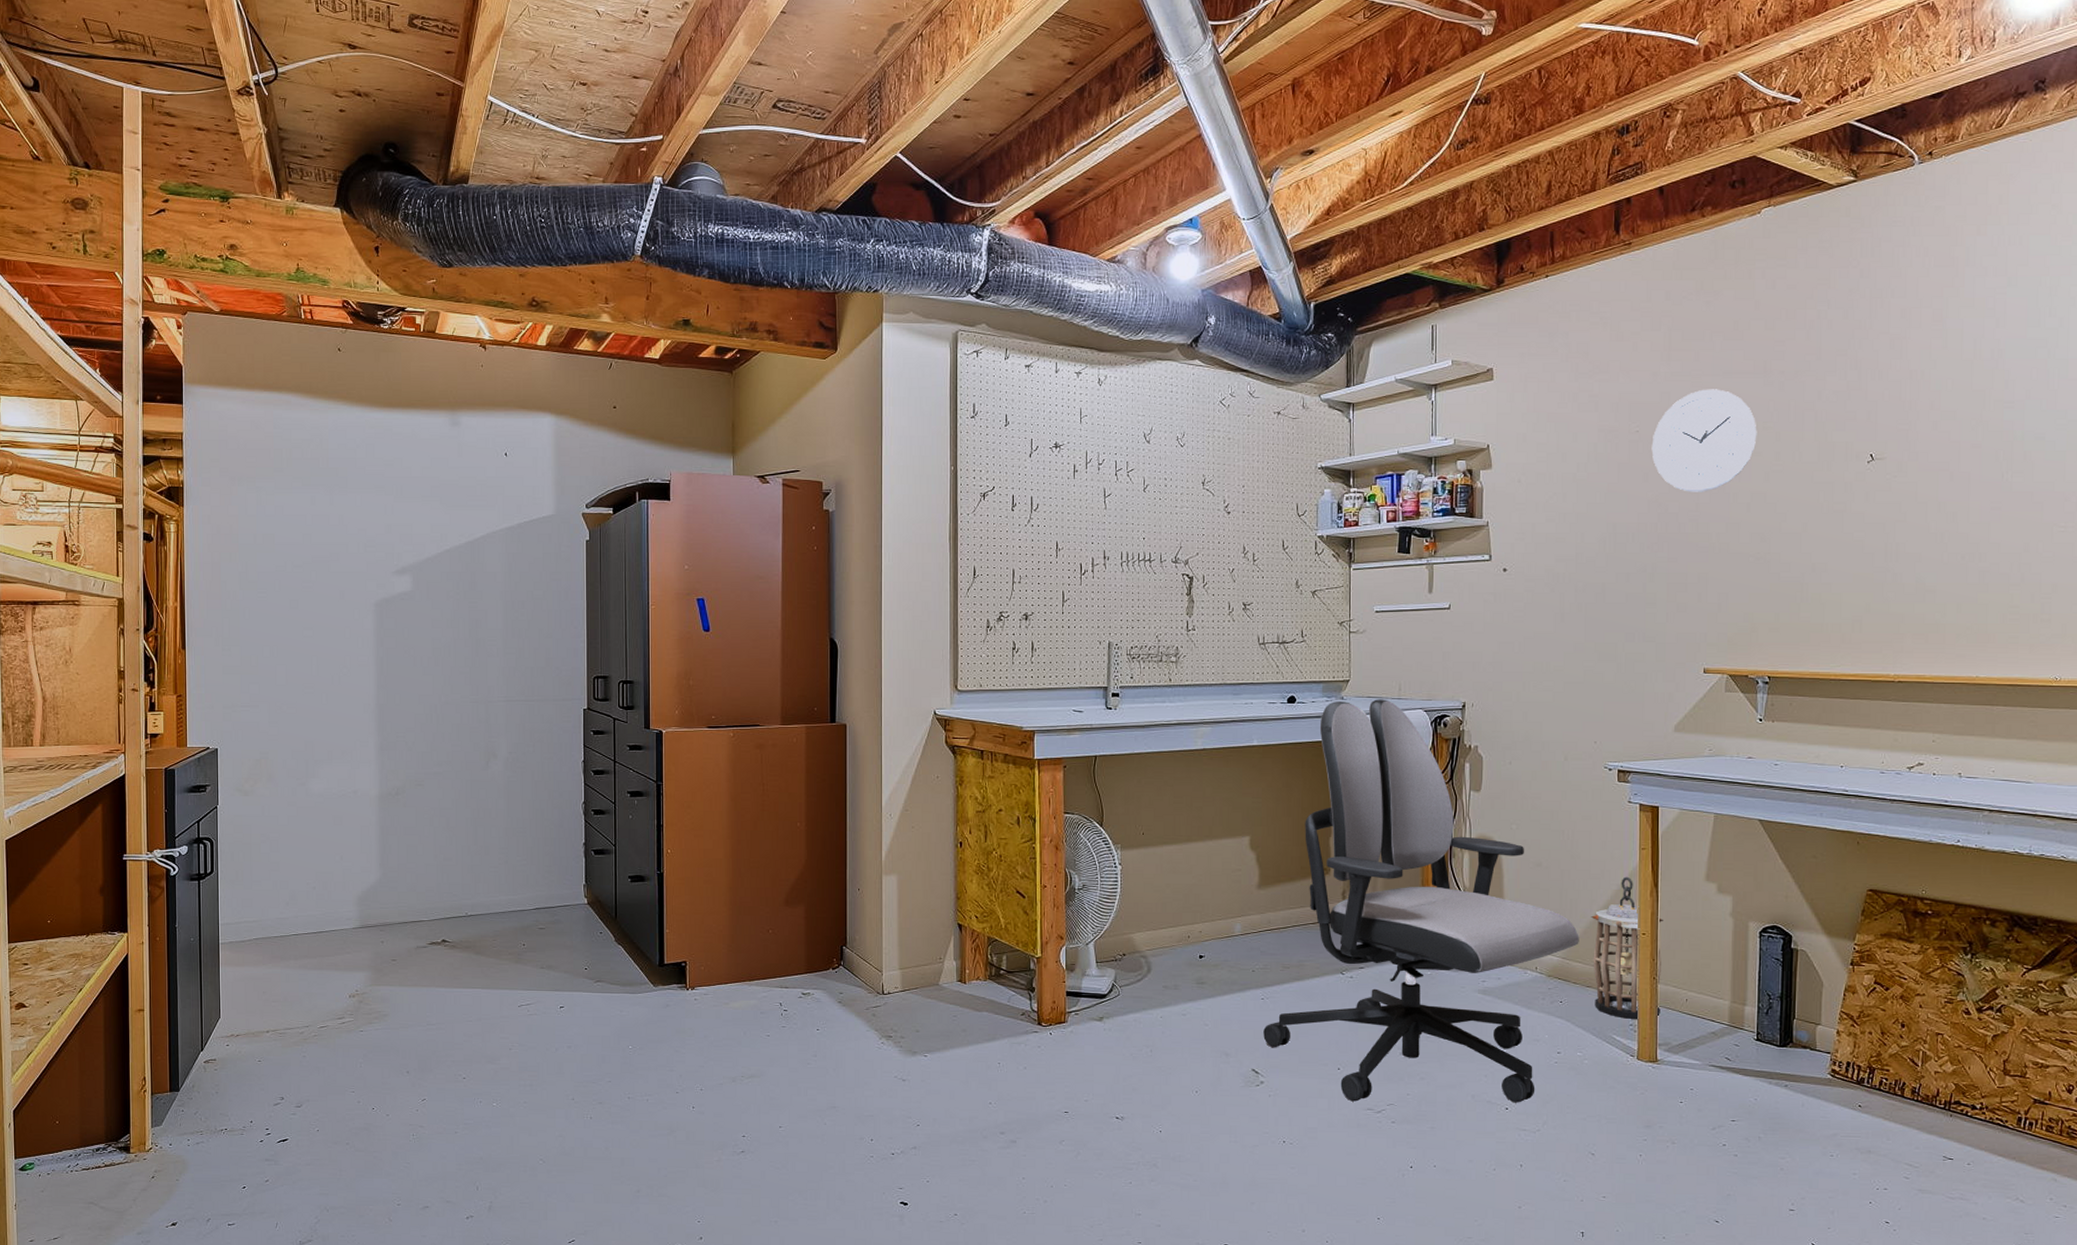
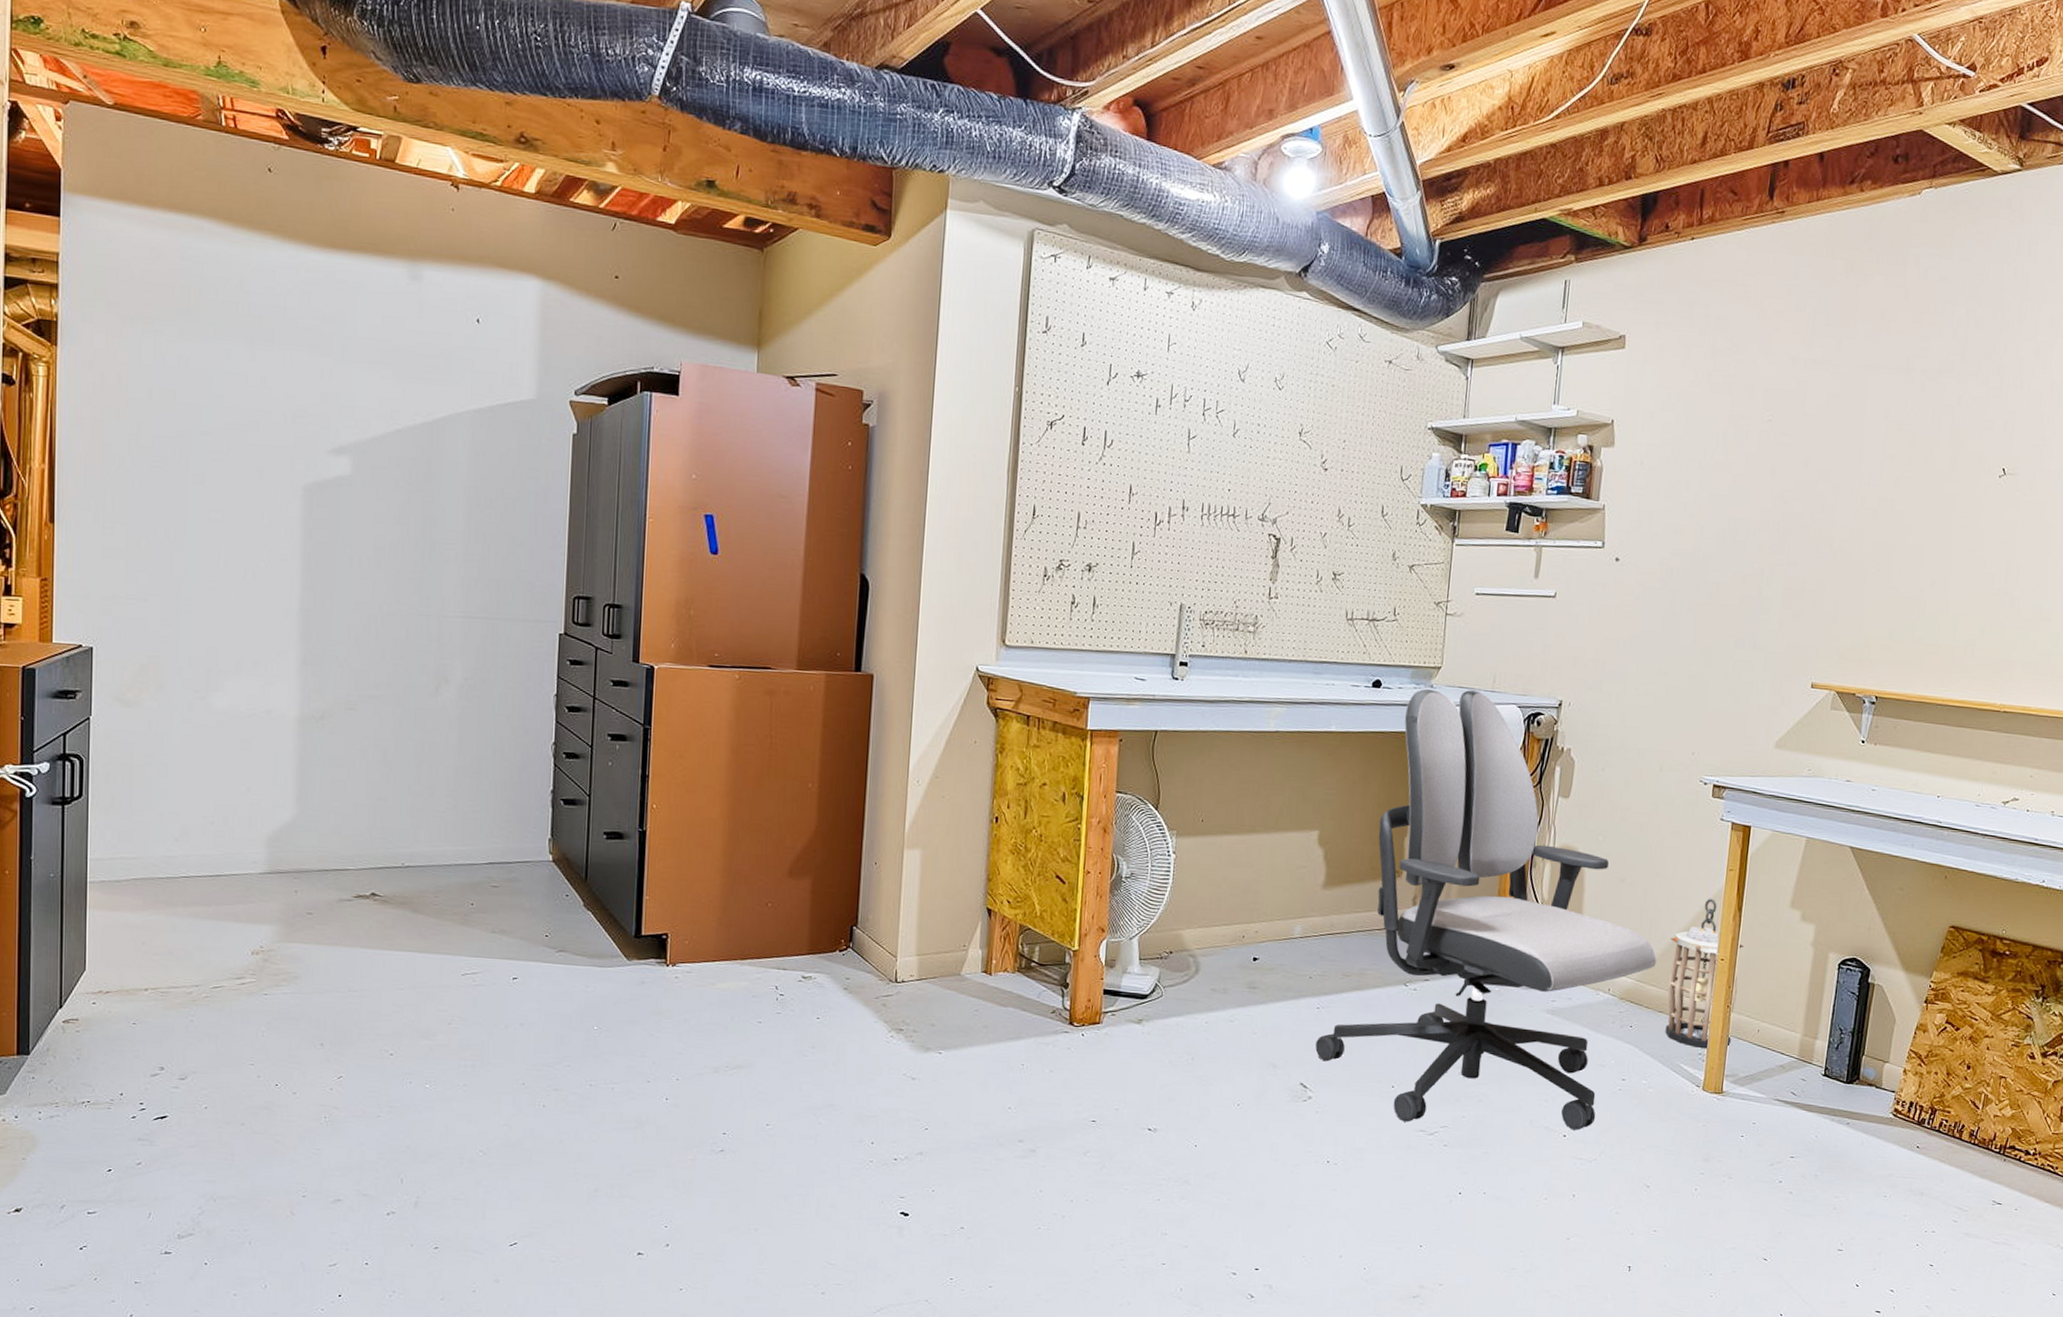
wall clock: present [1651,389,1757,492] -> none [1782,381,1893,494]

